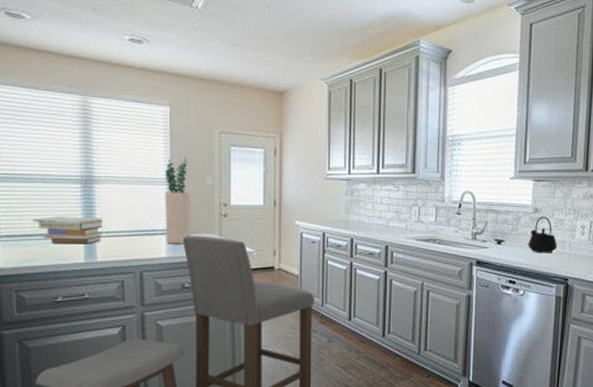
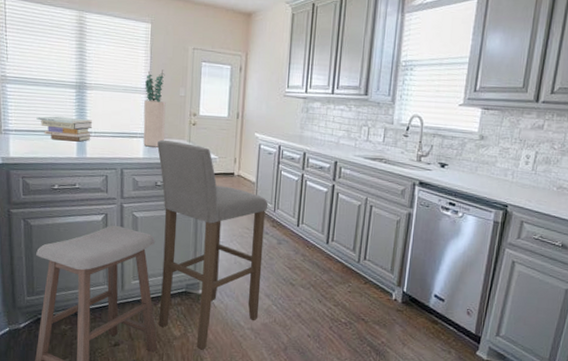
kettle: present [527,216,558,253] -> none [470,143,500,180]

